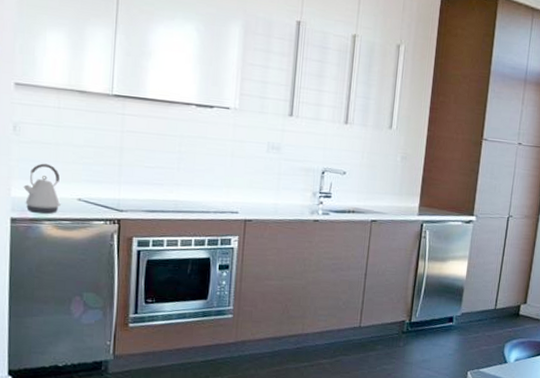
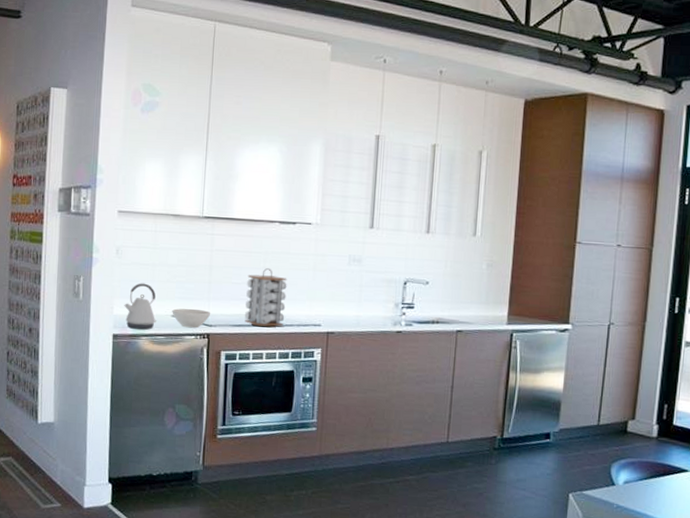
bowl: none [78,192,122,214] -> present [172,308,211,329]
spice rack: none [158,151,204,214] -> present [245,267,287,328]

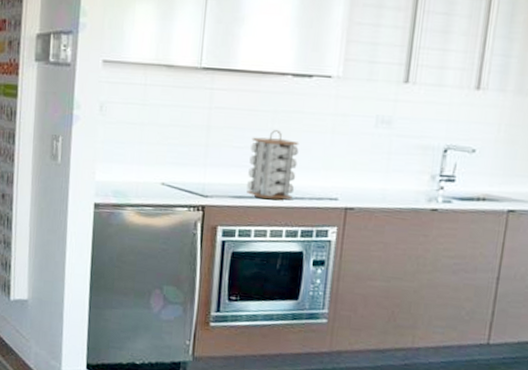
kettle: present [124,283,156,331] -> none [107,145,144,200]
bowl: present [172,308,211,329] -> none [162,175,207,199]

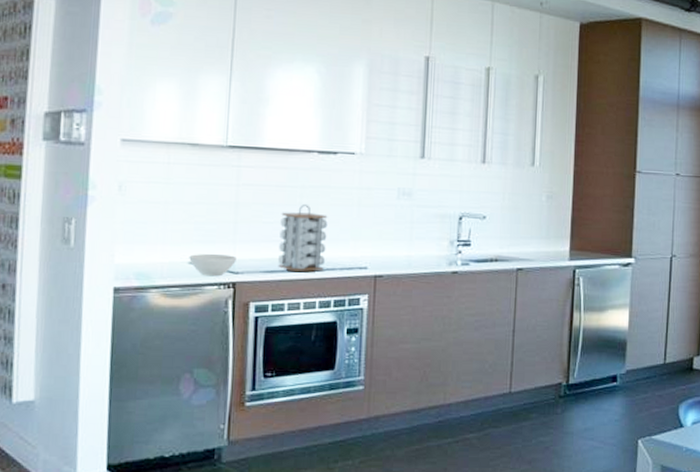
bowl: none [162,175,207,199] -> present [189,253,238,277]

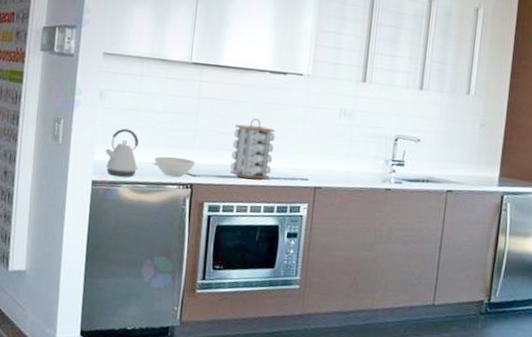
kettle: none [128,224,169,282] -> present [105,128,139,178]

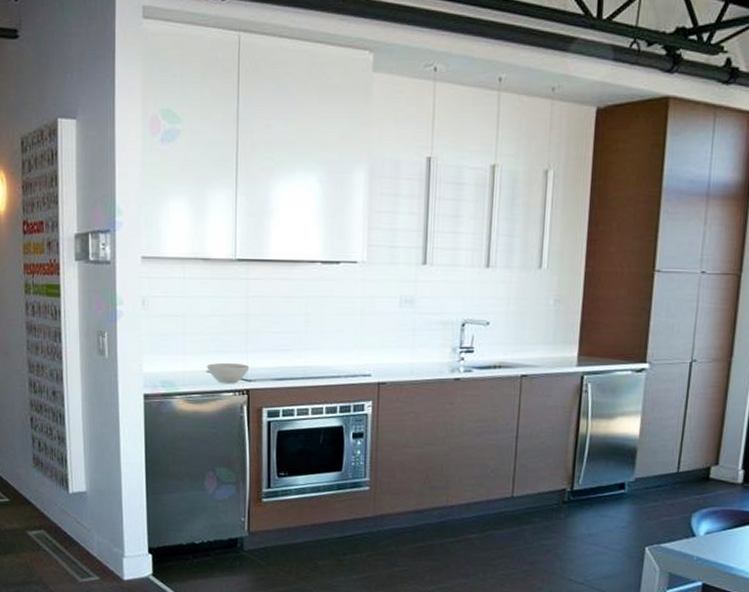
kettle: present [105,128,139,178] -> none [154,336,190,389]
spice rack: present [230,117,276,180] -> none [287,313,332,380]

